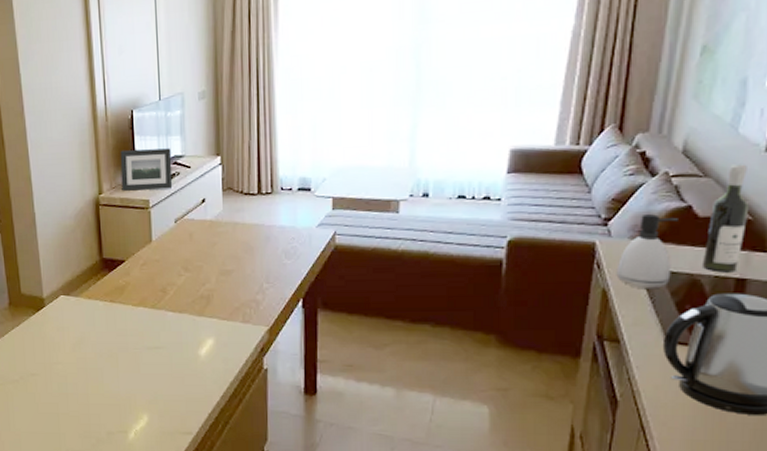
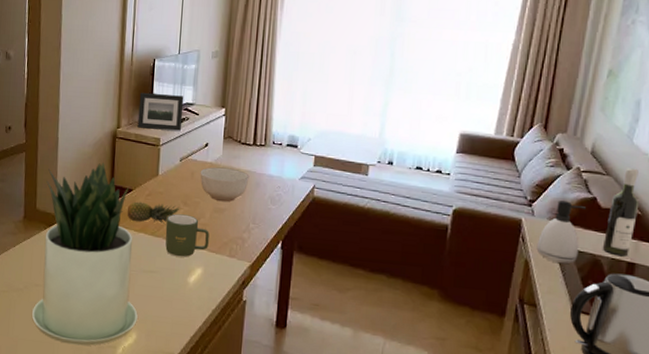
planter: none [28,234,147,434] -> present [31,162,138,346]
fruit: none [121,272,181,296] -> present [127,201,180,225]
mug: none [166,281,218,329] -> present [165,214,210,258]
bowl: none [199,223,257,263] -> present [200,167,249,202]

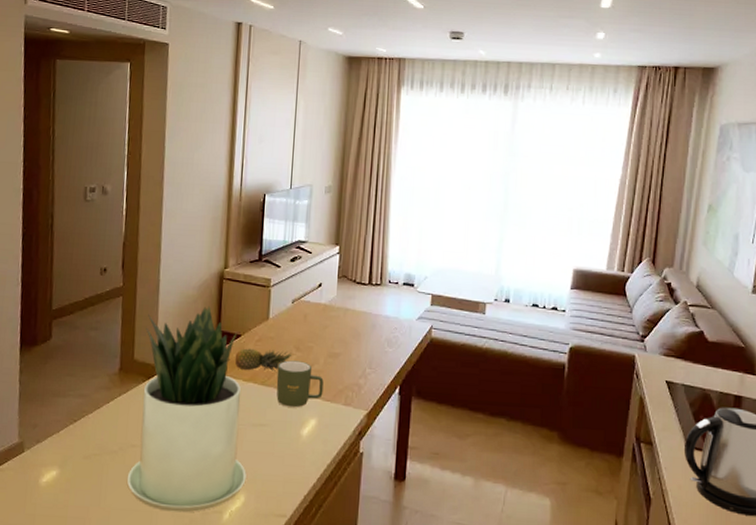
picture frame: present [137,93,184,131] -> none [246,230,296,271]
bowl: present [200,167,249,202] -> none [313,308,365,346]
soap dispenser: present [536,201,586,264] -> none [650,335,694,400]
bottle: present [602,168,640,257] -> none [711,301,743,390]

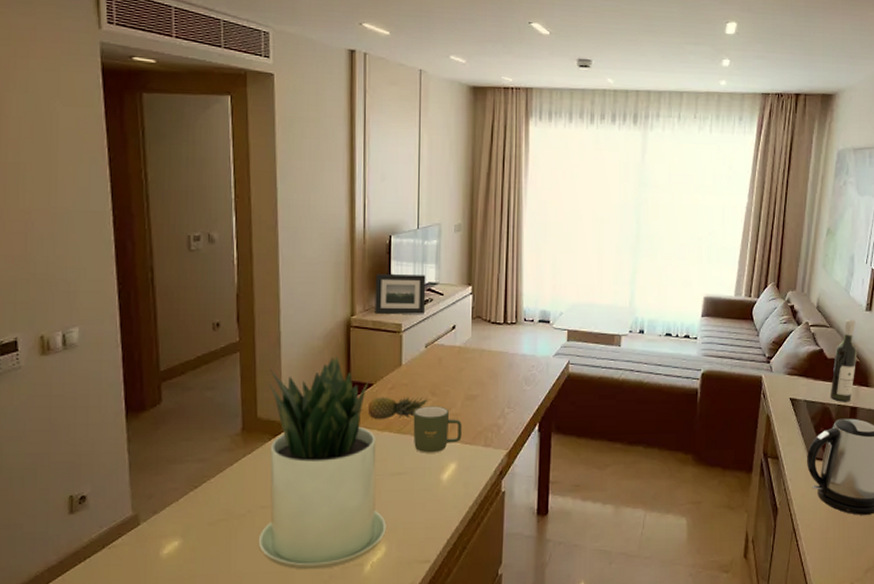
picture frame: none [246,230,296,271] -> present [375,274,426,314]
bottle: none [711,301,743,390] -> present [830,319,858,402]

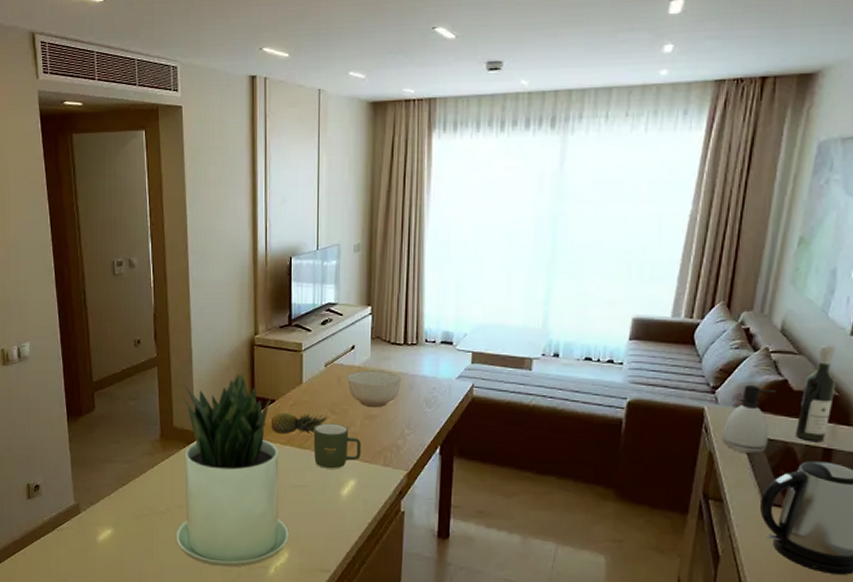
picture frame: present [375,274,426,314] -> none [276,295,326,334]
bowl: none [448,350,502,388] -> present [347,370,402,408]
soap dispenser: none [776,355,815,415] -> present [721,385,776,454]

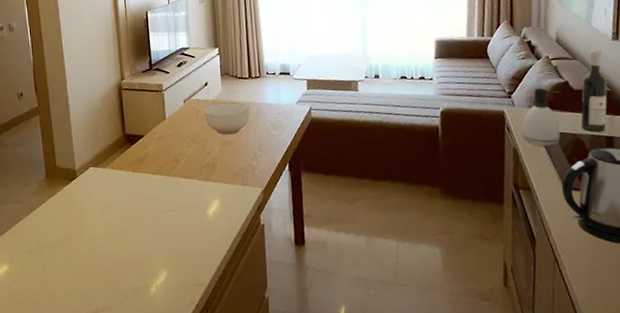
planter: present [176,373,289,568] -> none [62,114,166,291]
fruit: present [270,412,328,436] -> none [141,144,191,166]
mug: present [313,423,361,469] -> none [179,151,222,193]

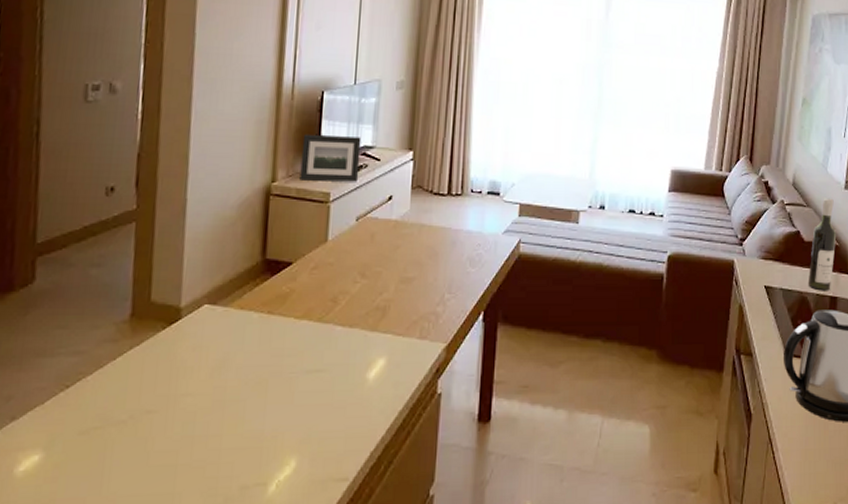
picture frame: none [138,42,181,77] -> present [299,135,362,182]
bowl: present [204,102,250,135] -> none [382,225,444,269]
soap dispenser: present [521,88,561,147] -> none [749,237,791,306]

